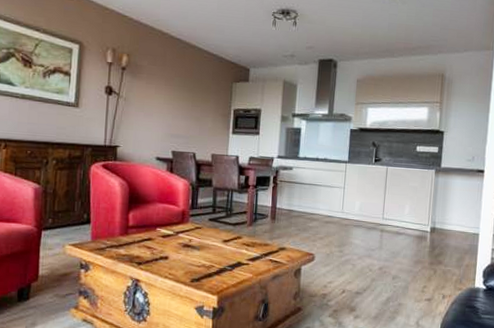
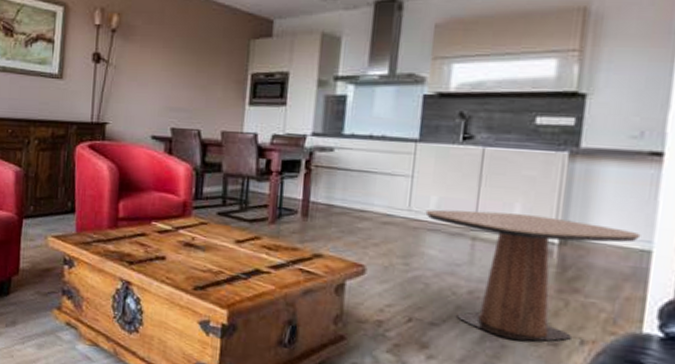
side table: none [352,211,474,300] -> present [425,209,641,342]

